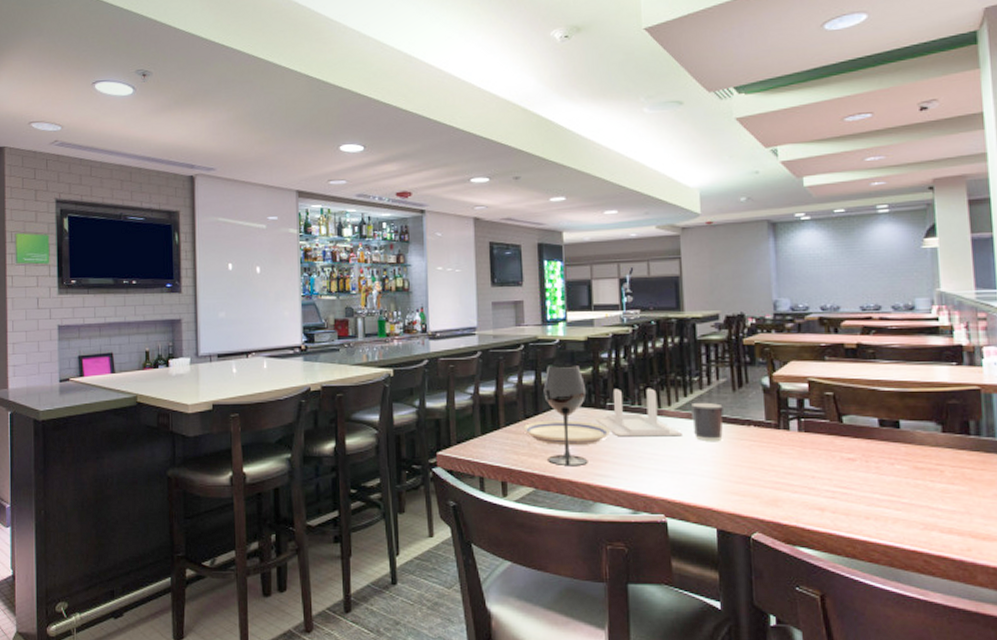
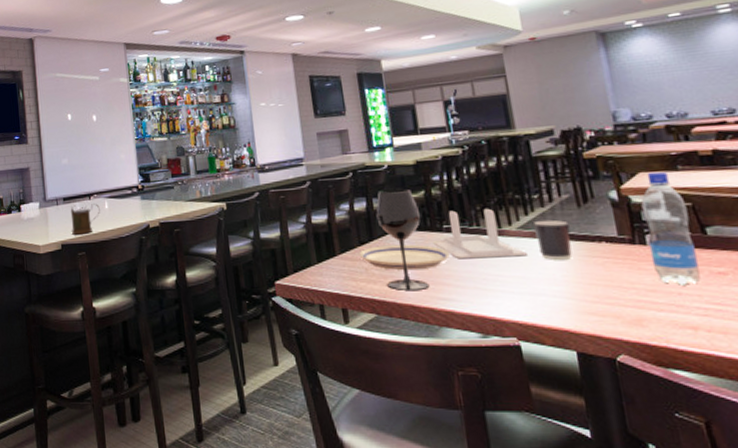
beer mug: none [225,362,258,396] -> present [70,204,100,235]
bottle: none [789,361,833,469] -> present [641,171,701,285]

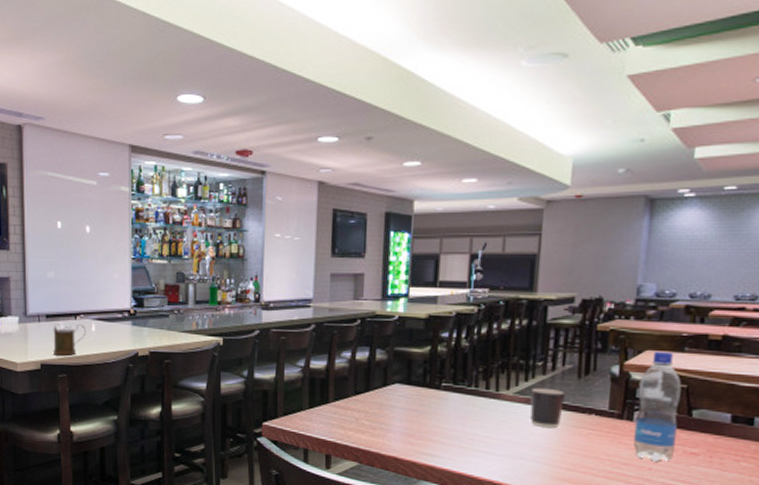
plate: present [358,244,451,270] -> none [352,397,443,424]
wineglass: present [376,188,430,290] -> none [375,341,421,444]
napkin holder: present [433,208,527,259] -> none [428,369,518,421]

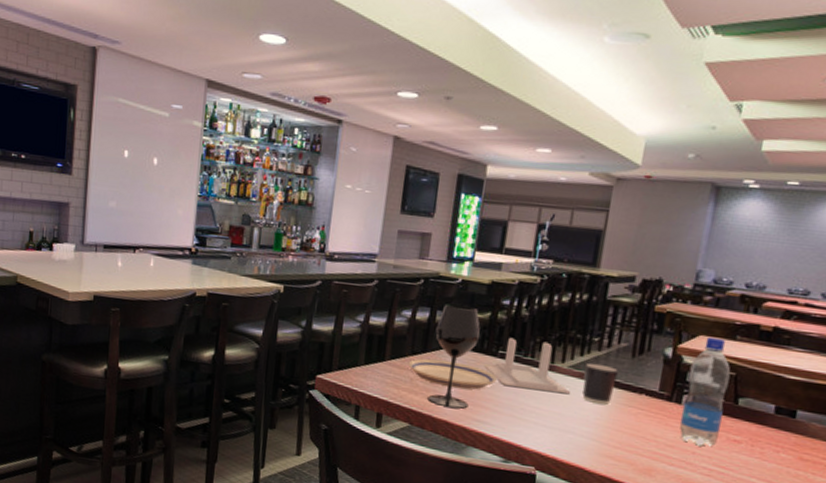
beer mug: present [53,324,86,357] -> none [108,255,144,290]
plate: none [352,397,443,424] -> present [408,358,498,390]
wineglass: none [375,341,421,444] -> present [428,304,480,409]
napkin holder: none [428,369,518,421] -> present [484,337,570,395]

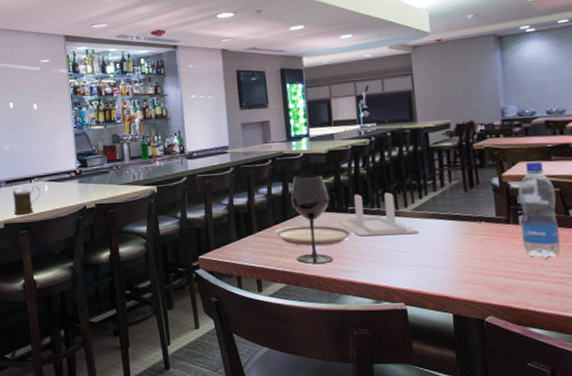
beer mug: none [108,255,144,290] -> present [12,186,41,215]
mug: present [582,362,619,405] -> none [425,202,457,237]

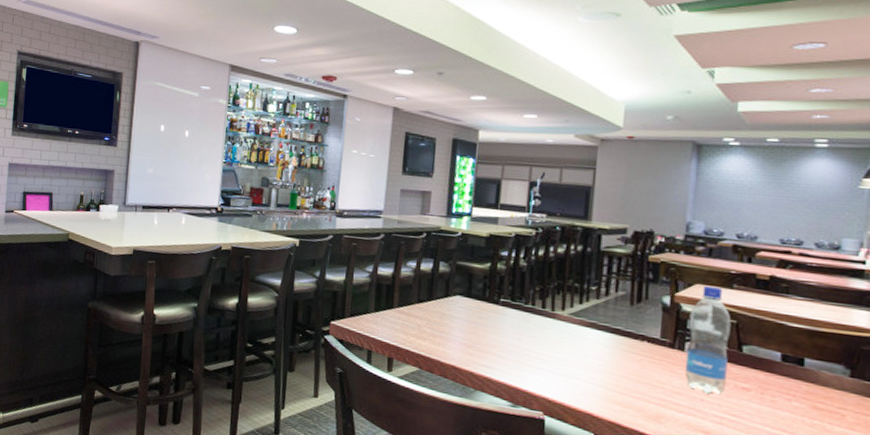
beer mug: present [12,186,41,215] -> none [145,215,177,245]
plate: present [273,223,353,246] -> none [415,306,501,336]
wineglass: present [290,174,334,264] -> none [435,255,481,354]
napkin holder: present [339,192,419,237] -> none [487,286,572,341]

